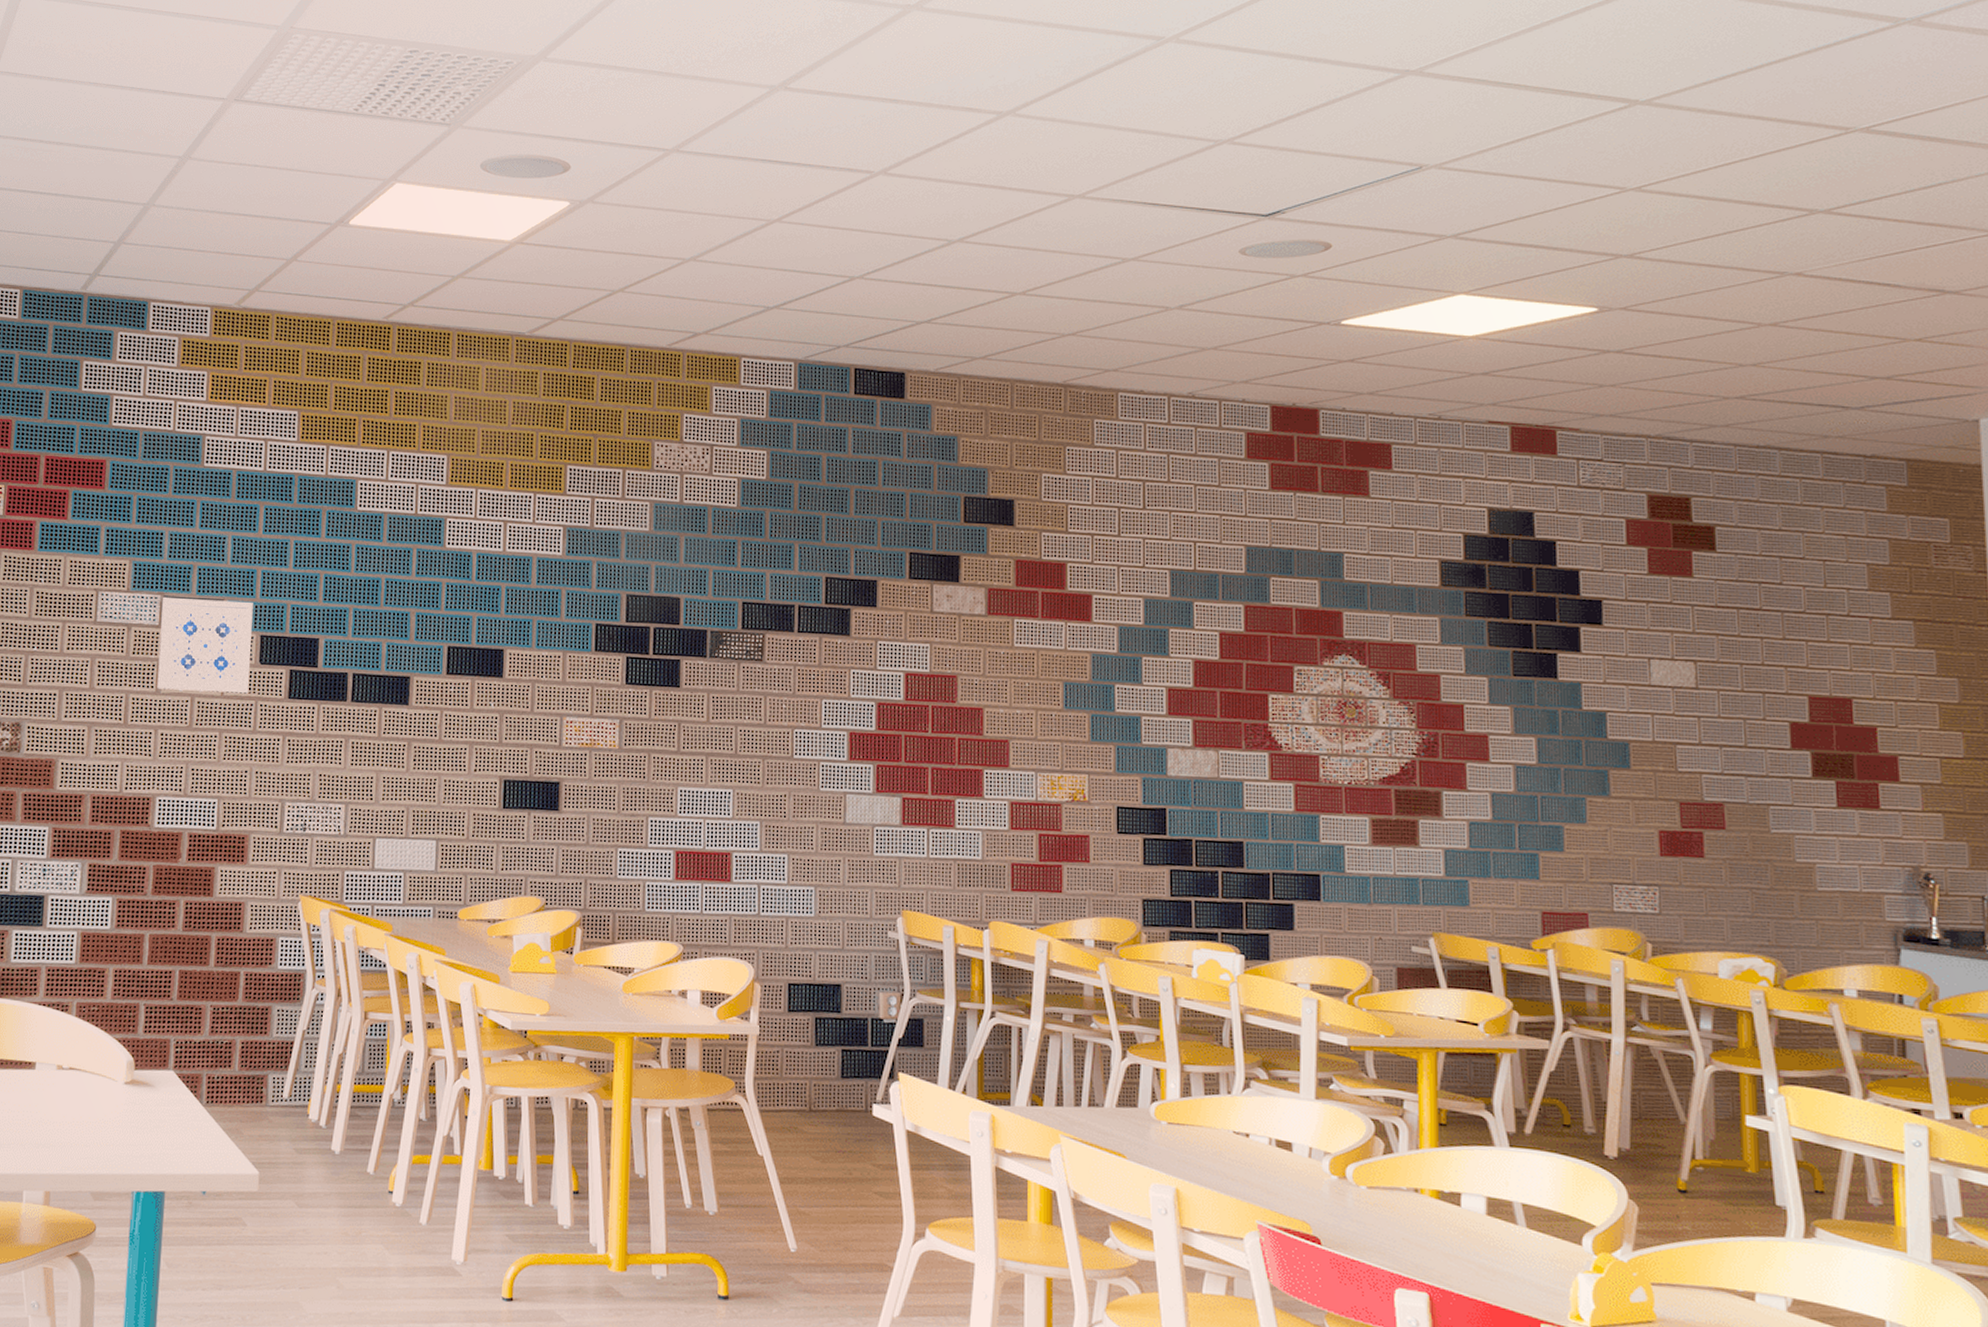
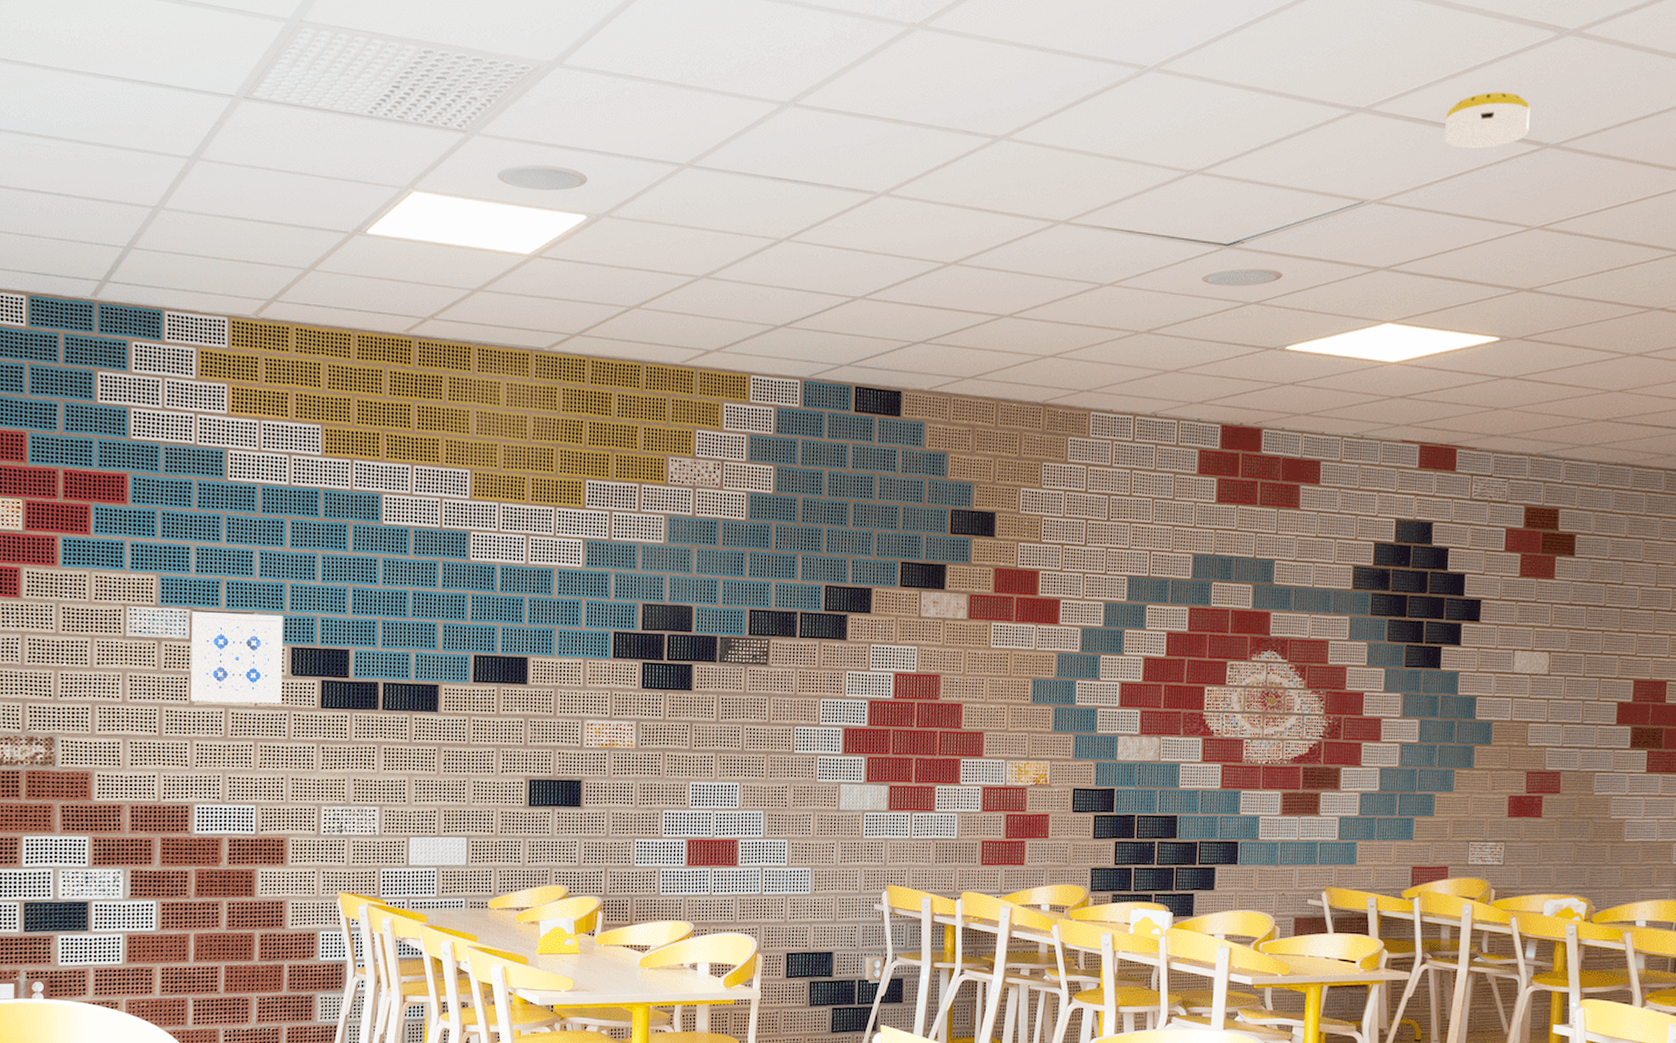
smoke detector: none [1512,48,1613,108] -> present [1445,92,1531,149]

